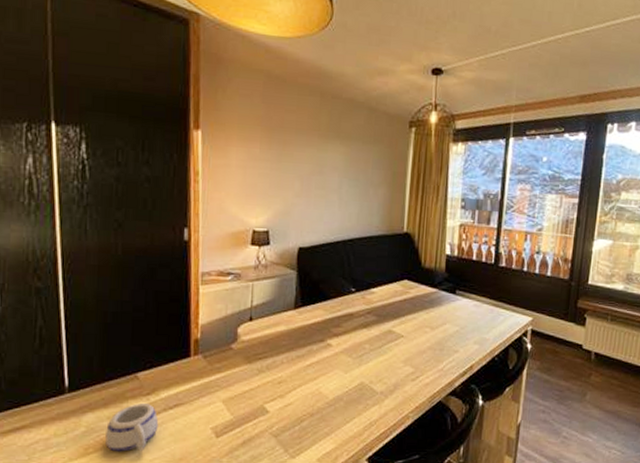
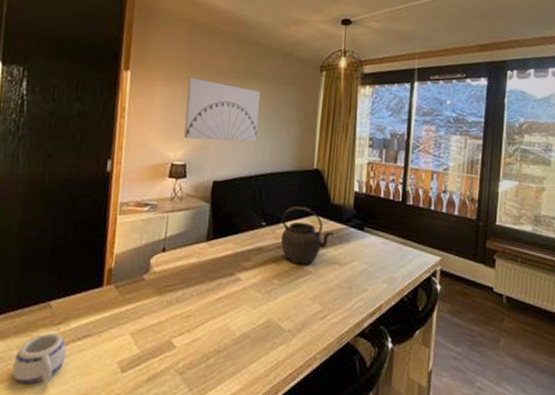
wall art: none [264,137,345,206] -> present [184,78,260,142]
kettle: none [371,271,426,330] -> present [280,206,335,265]

